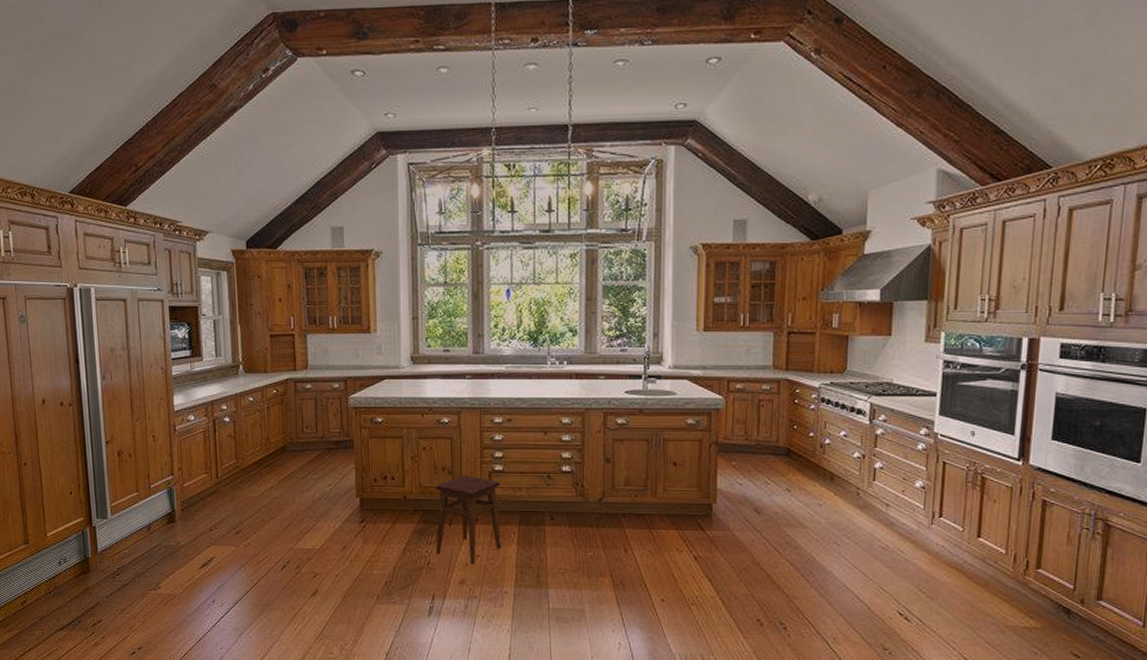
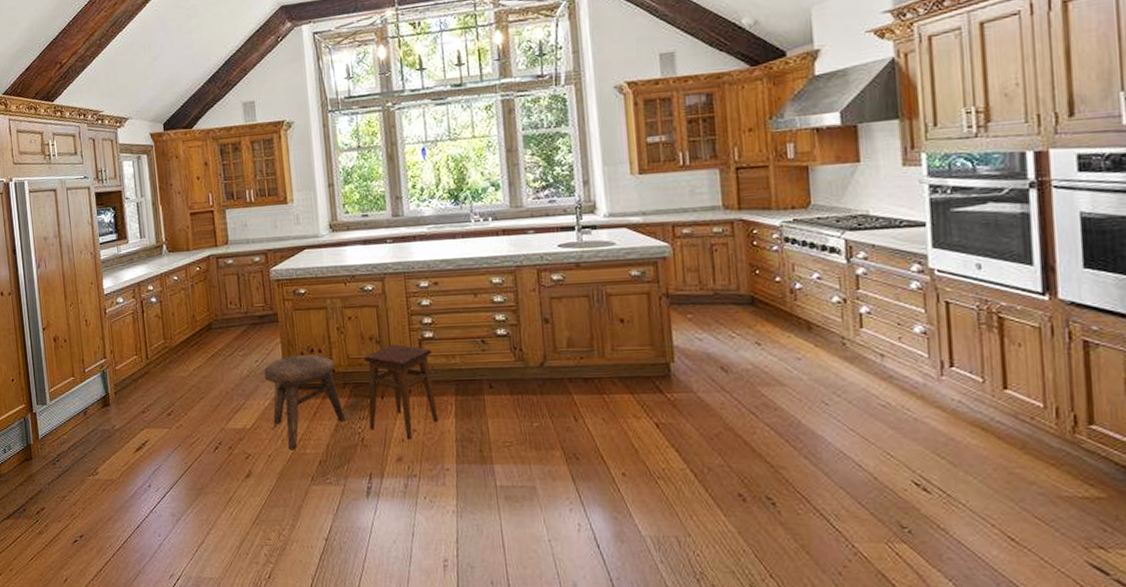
stool: none [336,481,414,571] -> present [263,355,346,450]

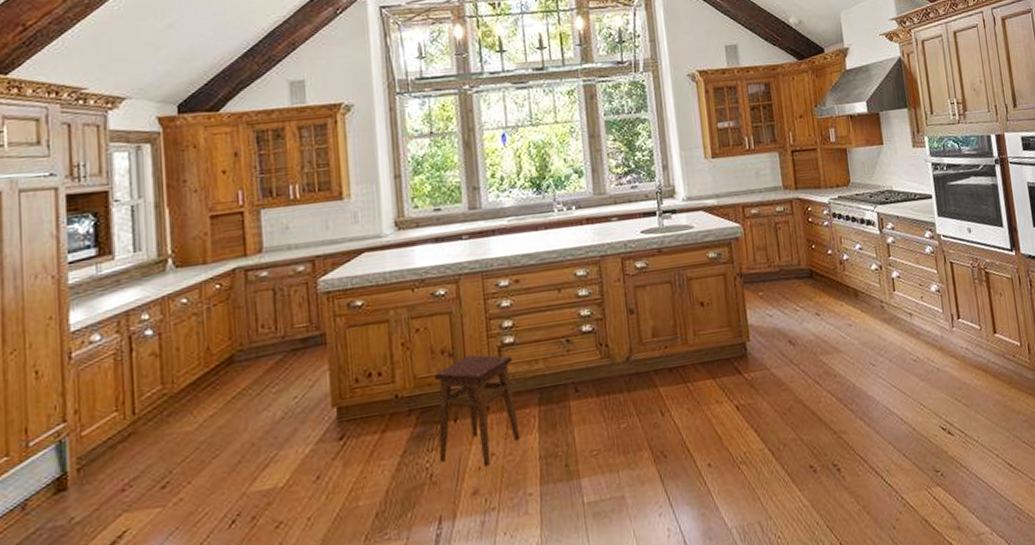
stool: present [263,355,346,450] -> none [304,378,411,506]

